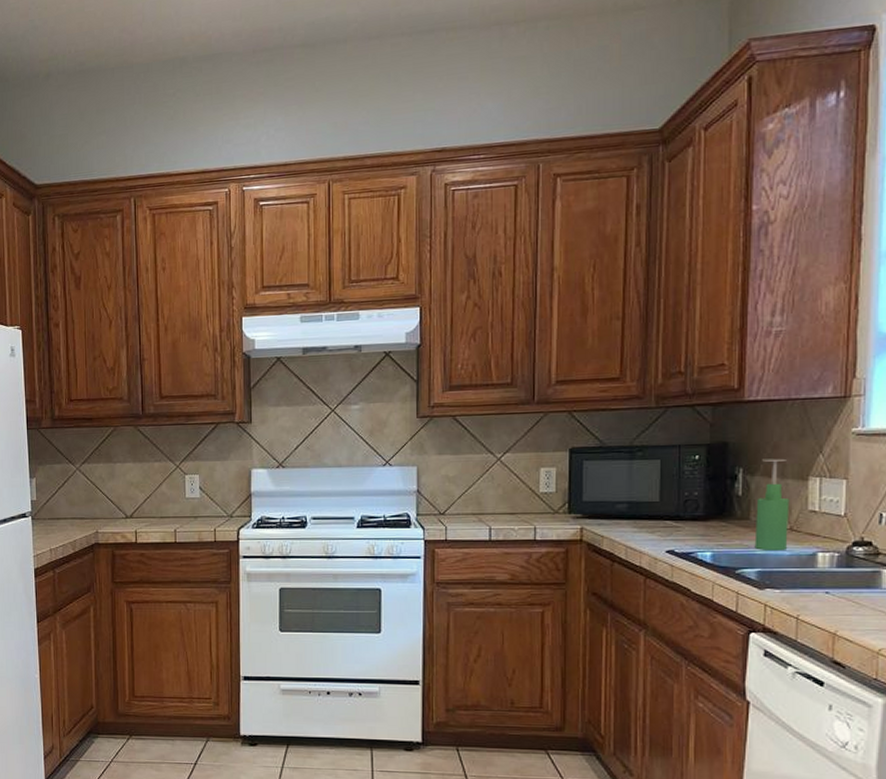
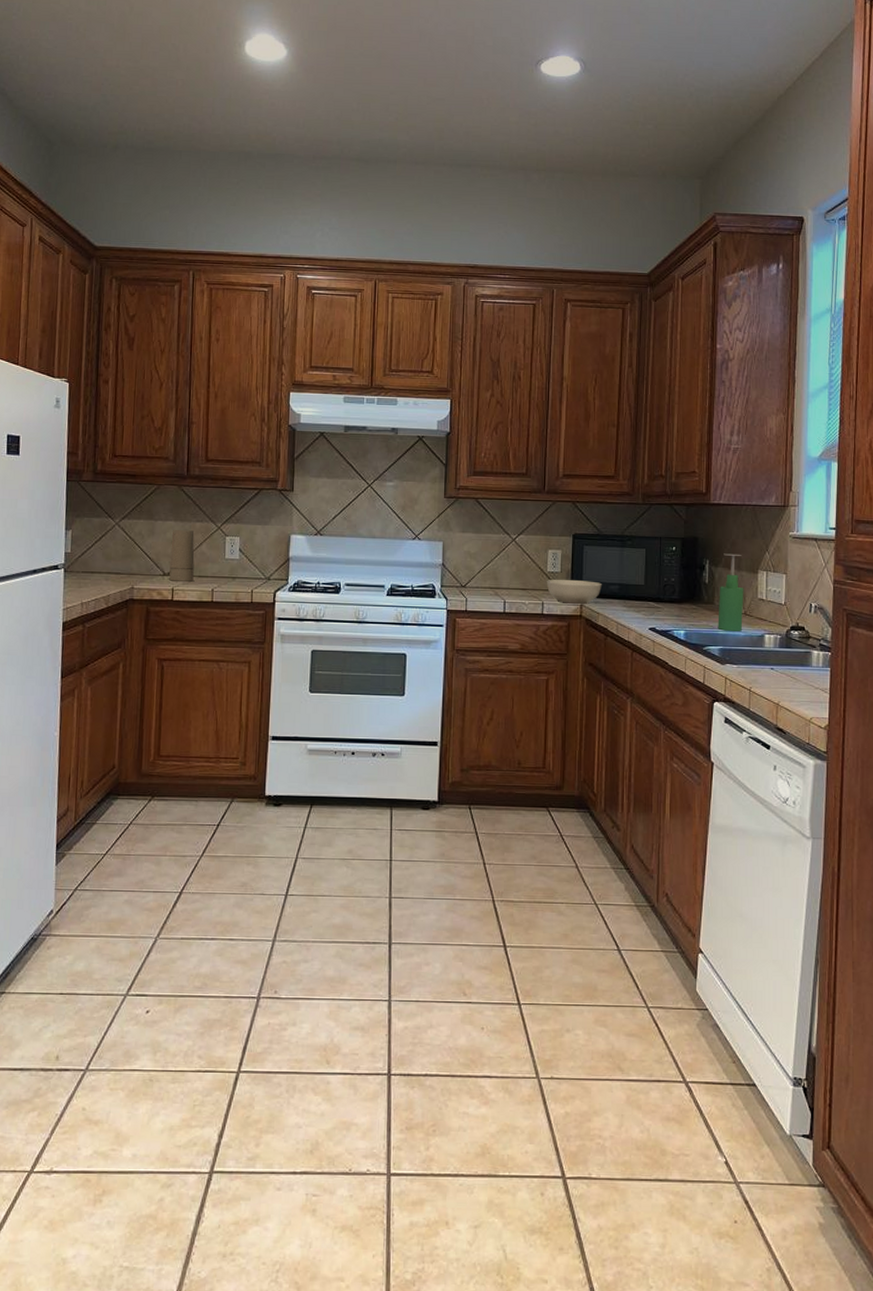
canister: none [131,470,156,525] -> present [169,529,195,583]
bowl: none [538,499,608,528] -> present [546,579,603,605]

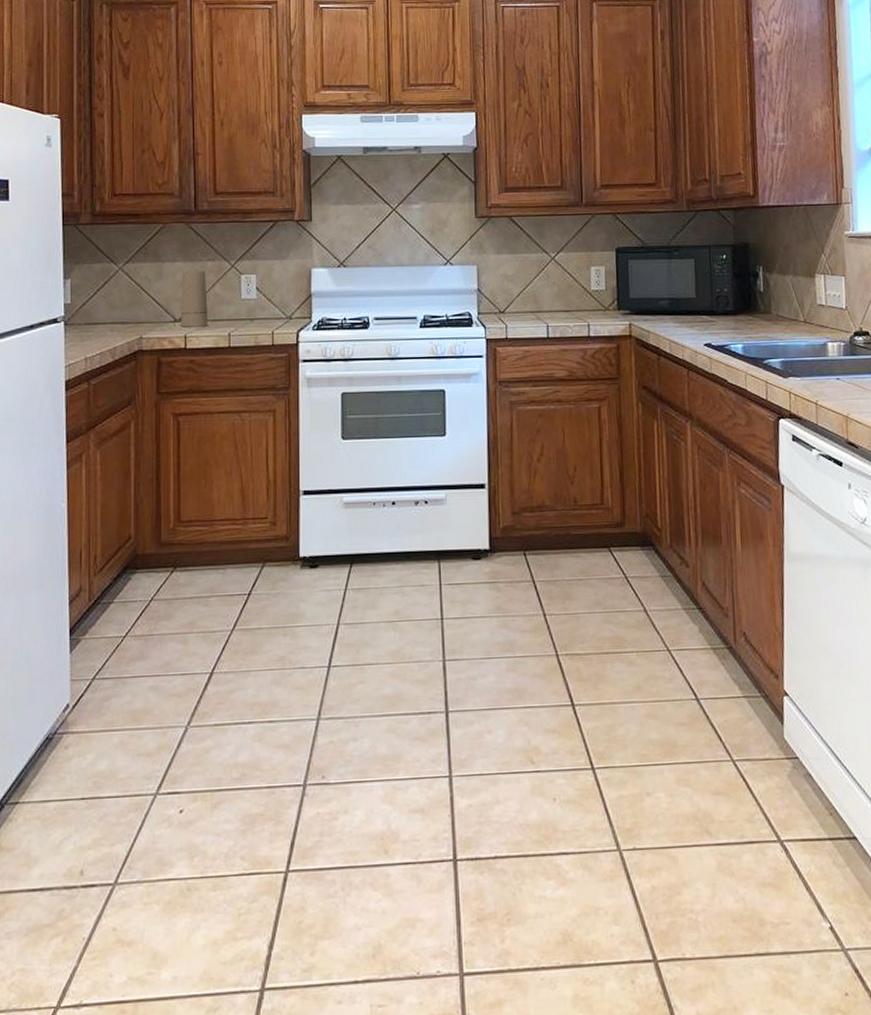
bowl: present [546,579,603,605] -> none [591,297,652,325]
soap dispenser: present [718,553,744,631] -> none [775,258,804,342]

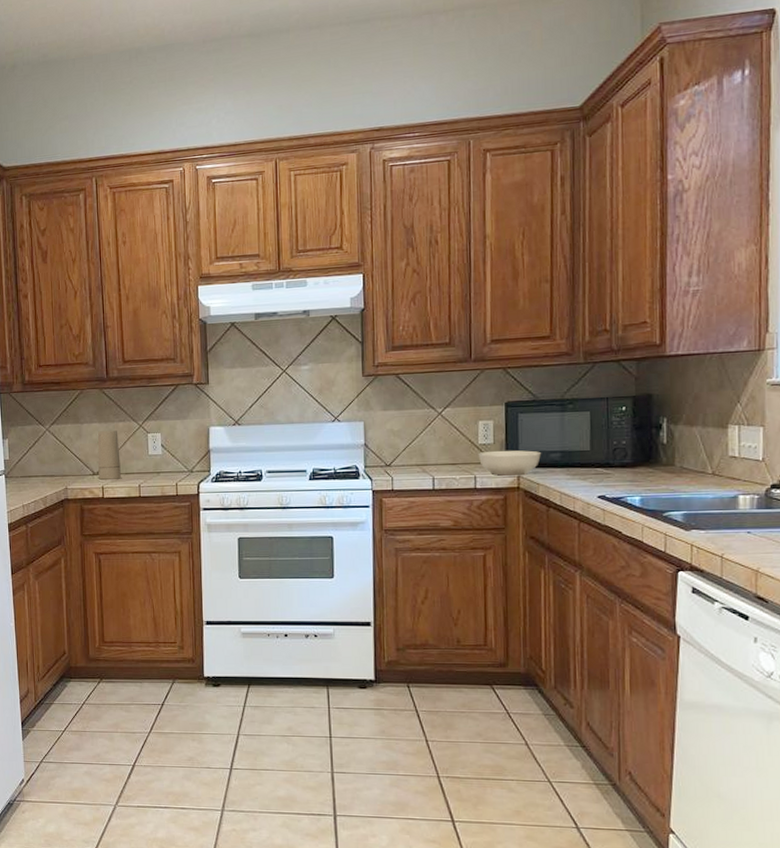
bowl: none [591,297,652,325] -> present [478,450,542,477]

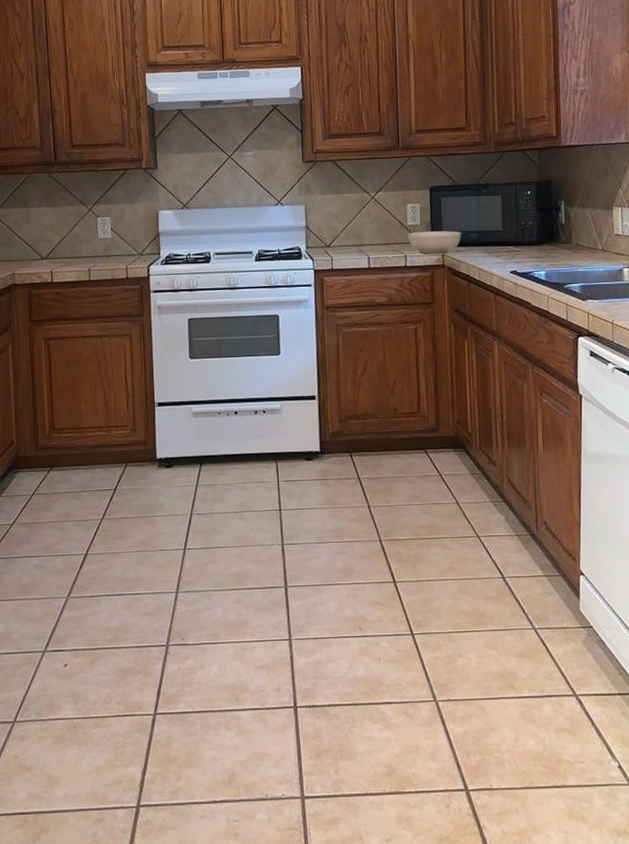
canister: present [97,429,121,481] -> none [46,213,70,265]

